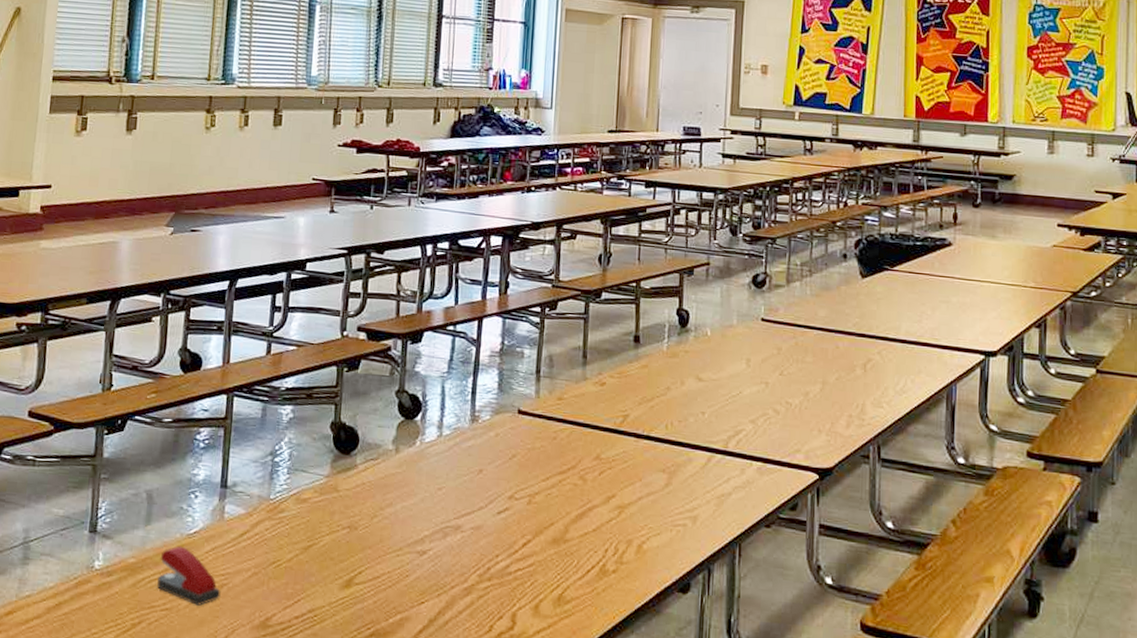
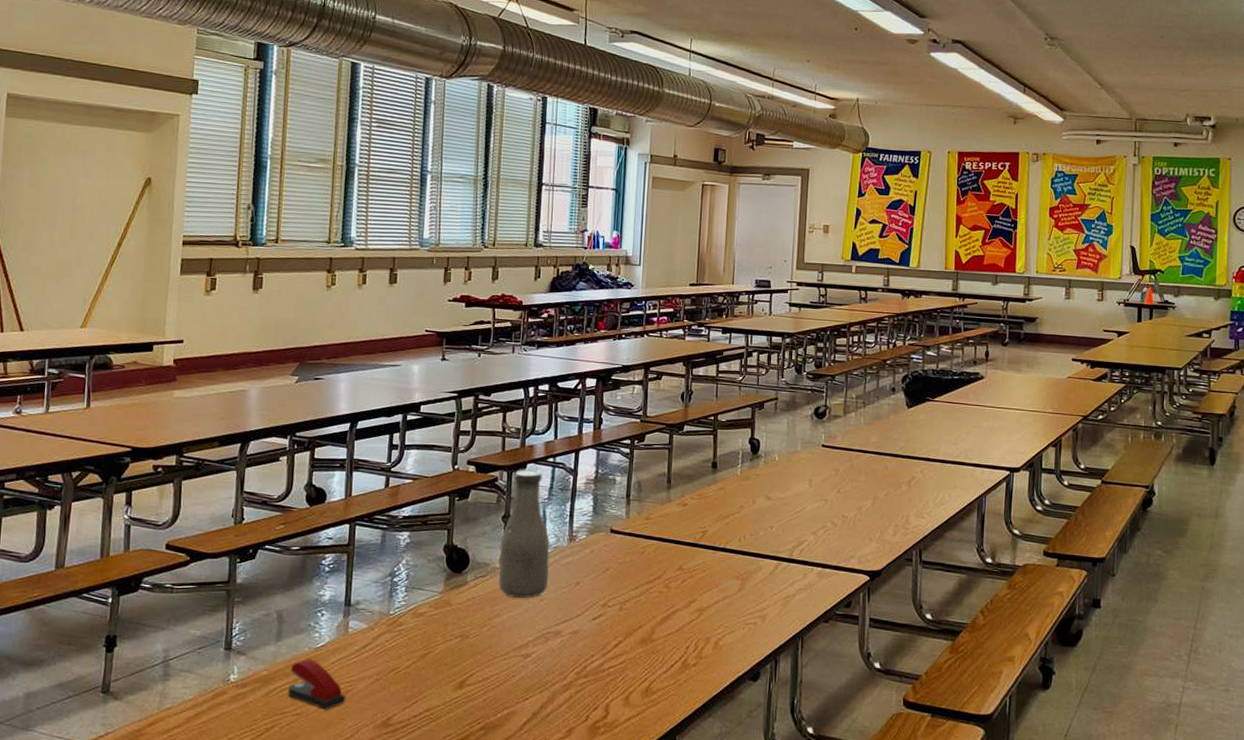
bottle: none [391,337,450,486] -> present [499,469,550,598]

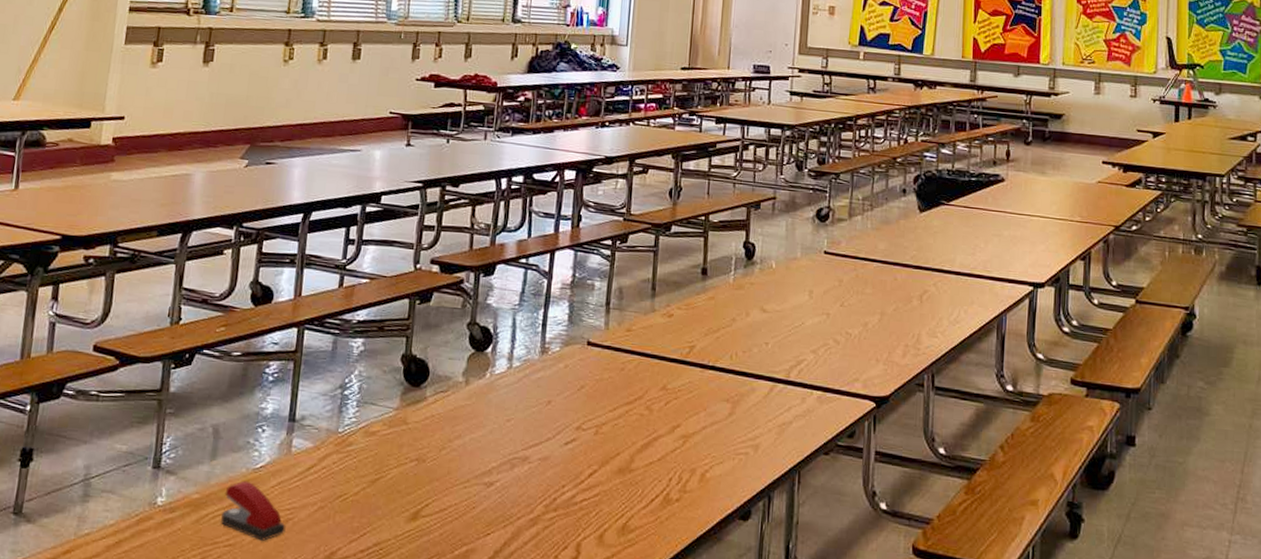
bottle: present [499,469,550,598] -> none [461,270,520,418]

